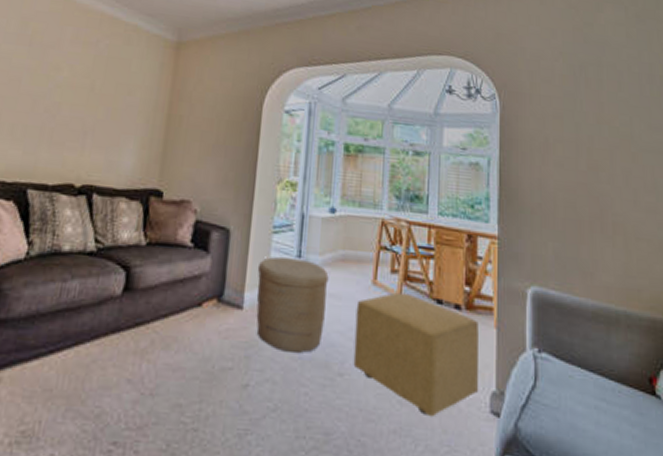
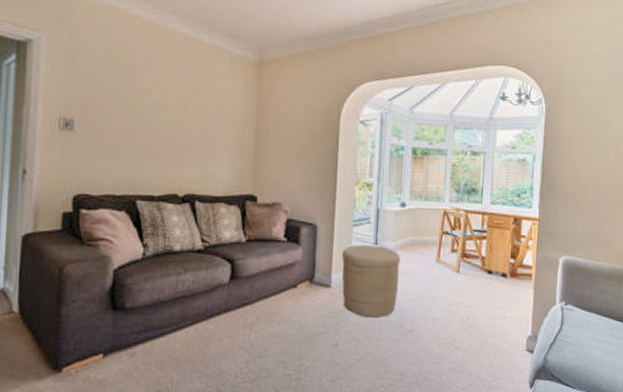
ottoman: present [353,292,479,417] -> none [421,267,520,357]

